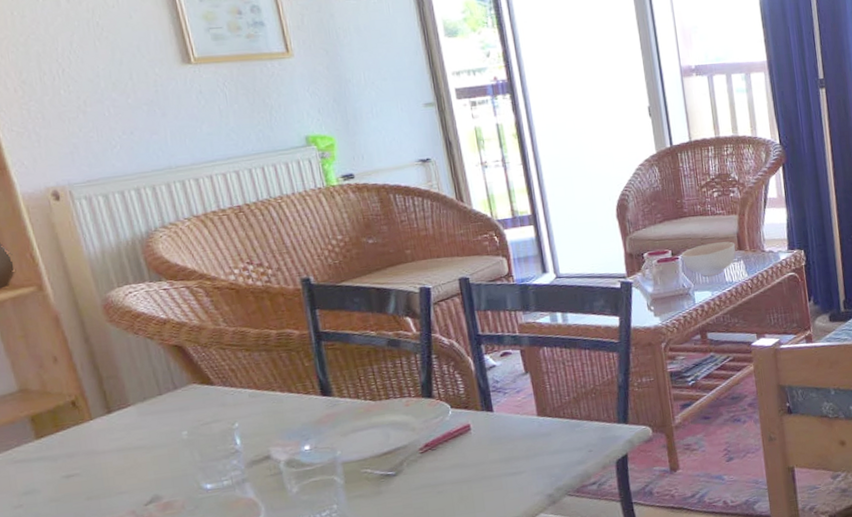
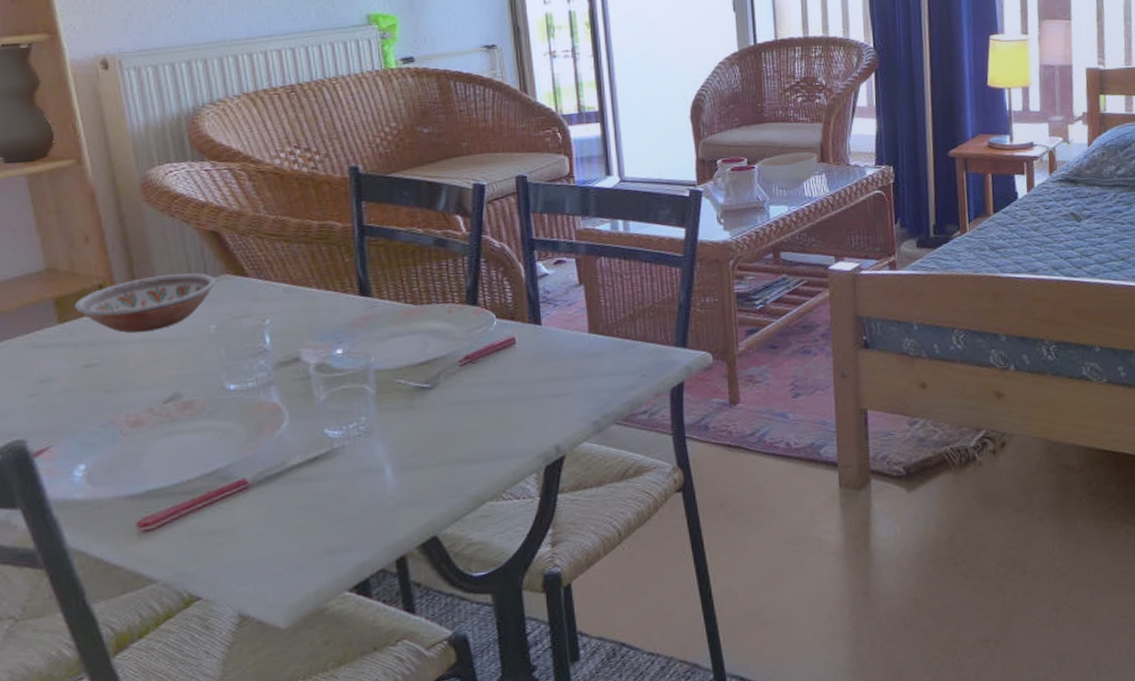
bowl: none [49,384,185,444] -> present [74,273,217,333]

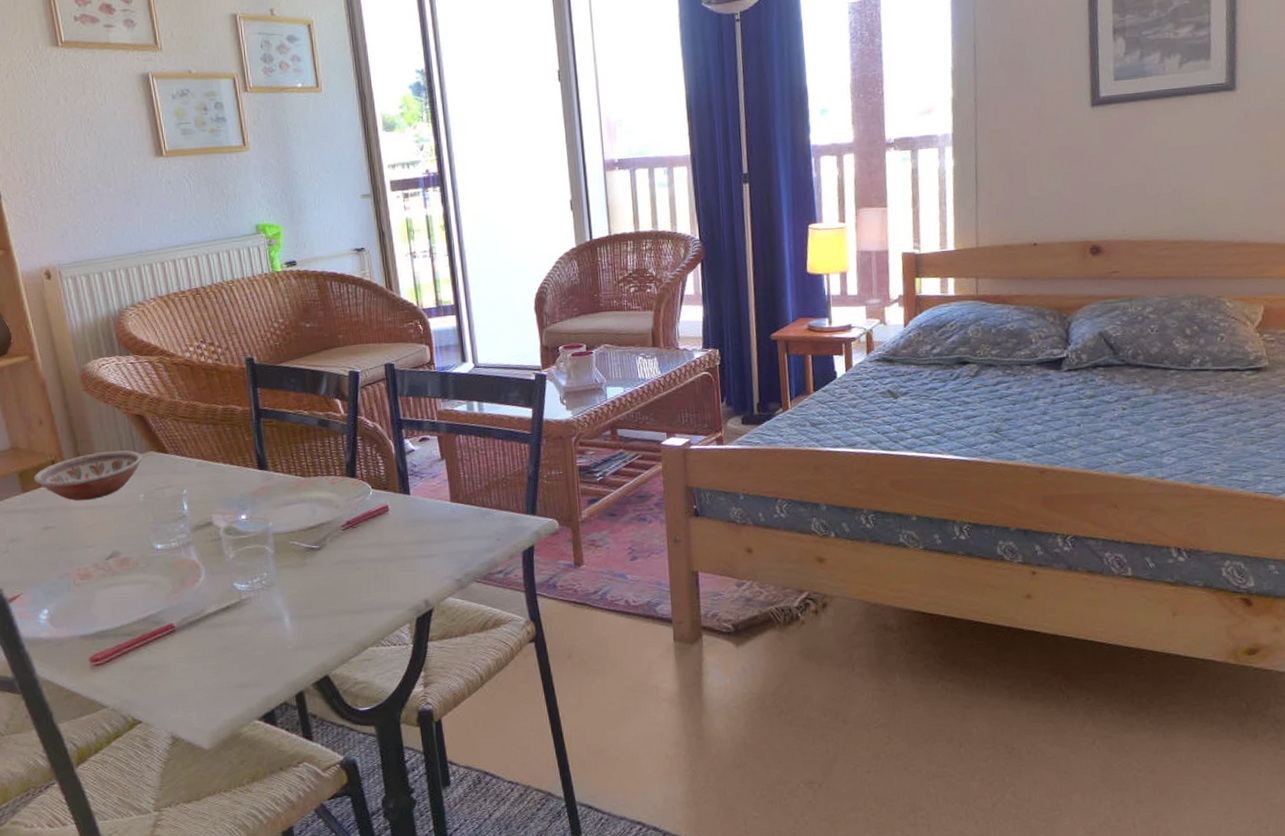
bowl: present [758,152,818,190] -> none [596,338,650,372]

